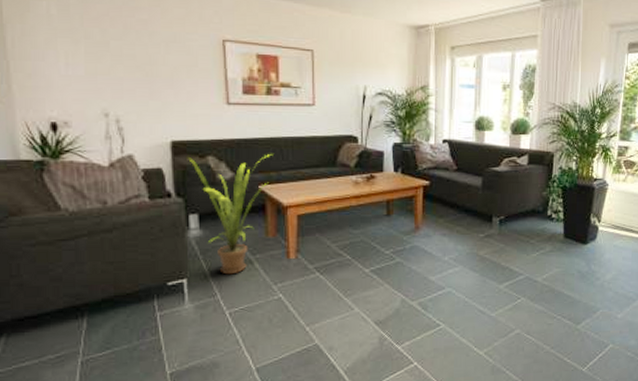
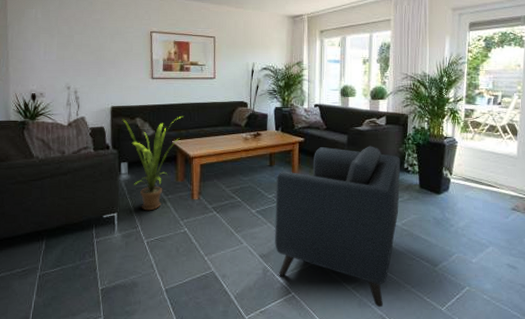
armchair: none [393,190,544,372] -> present [275,146,401,307]

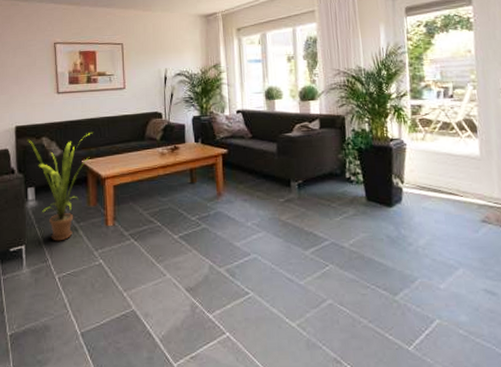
armchair: present [275,146,401,307] -> none [199,154,345,348]

